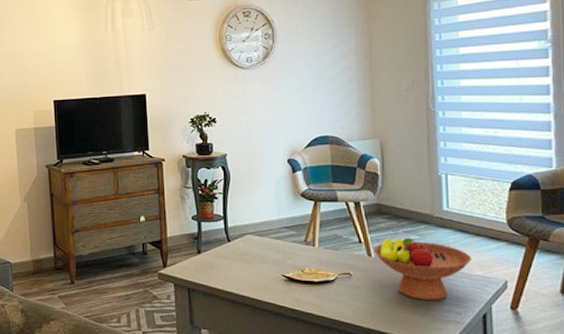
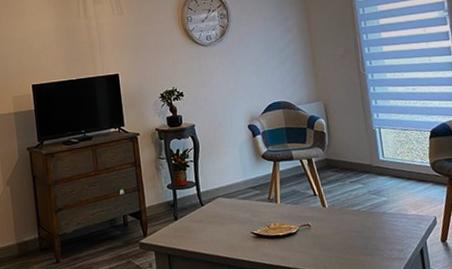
fruit bowl: present [373,237,471,301] -> none [326,186,406,242]

